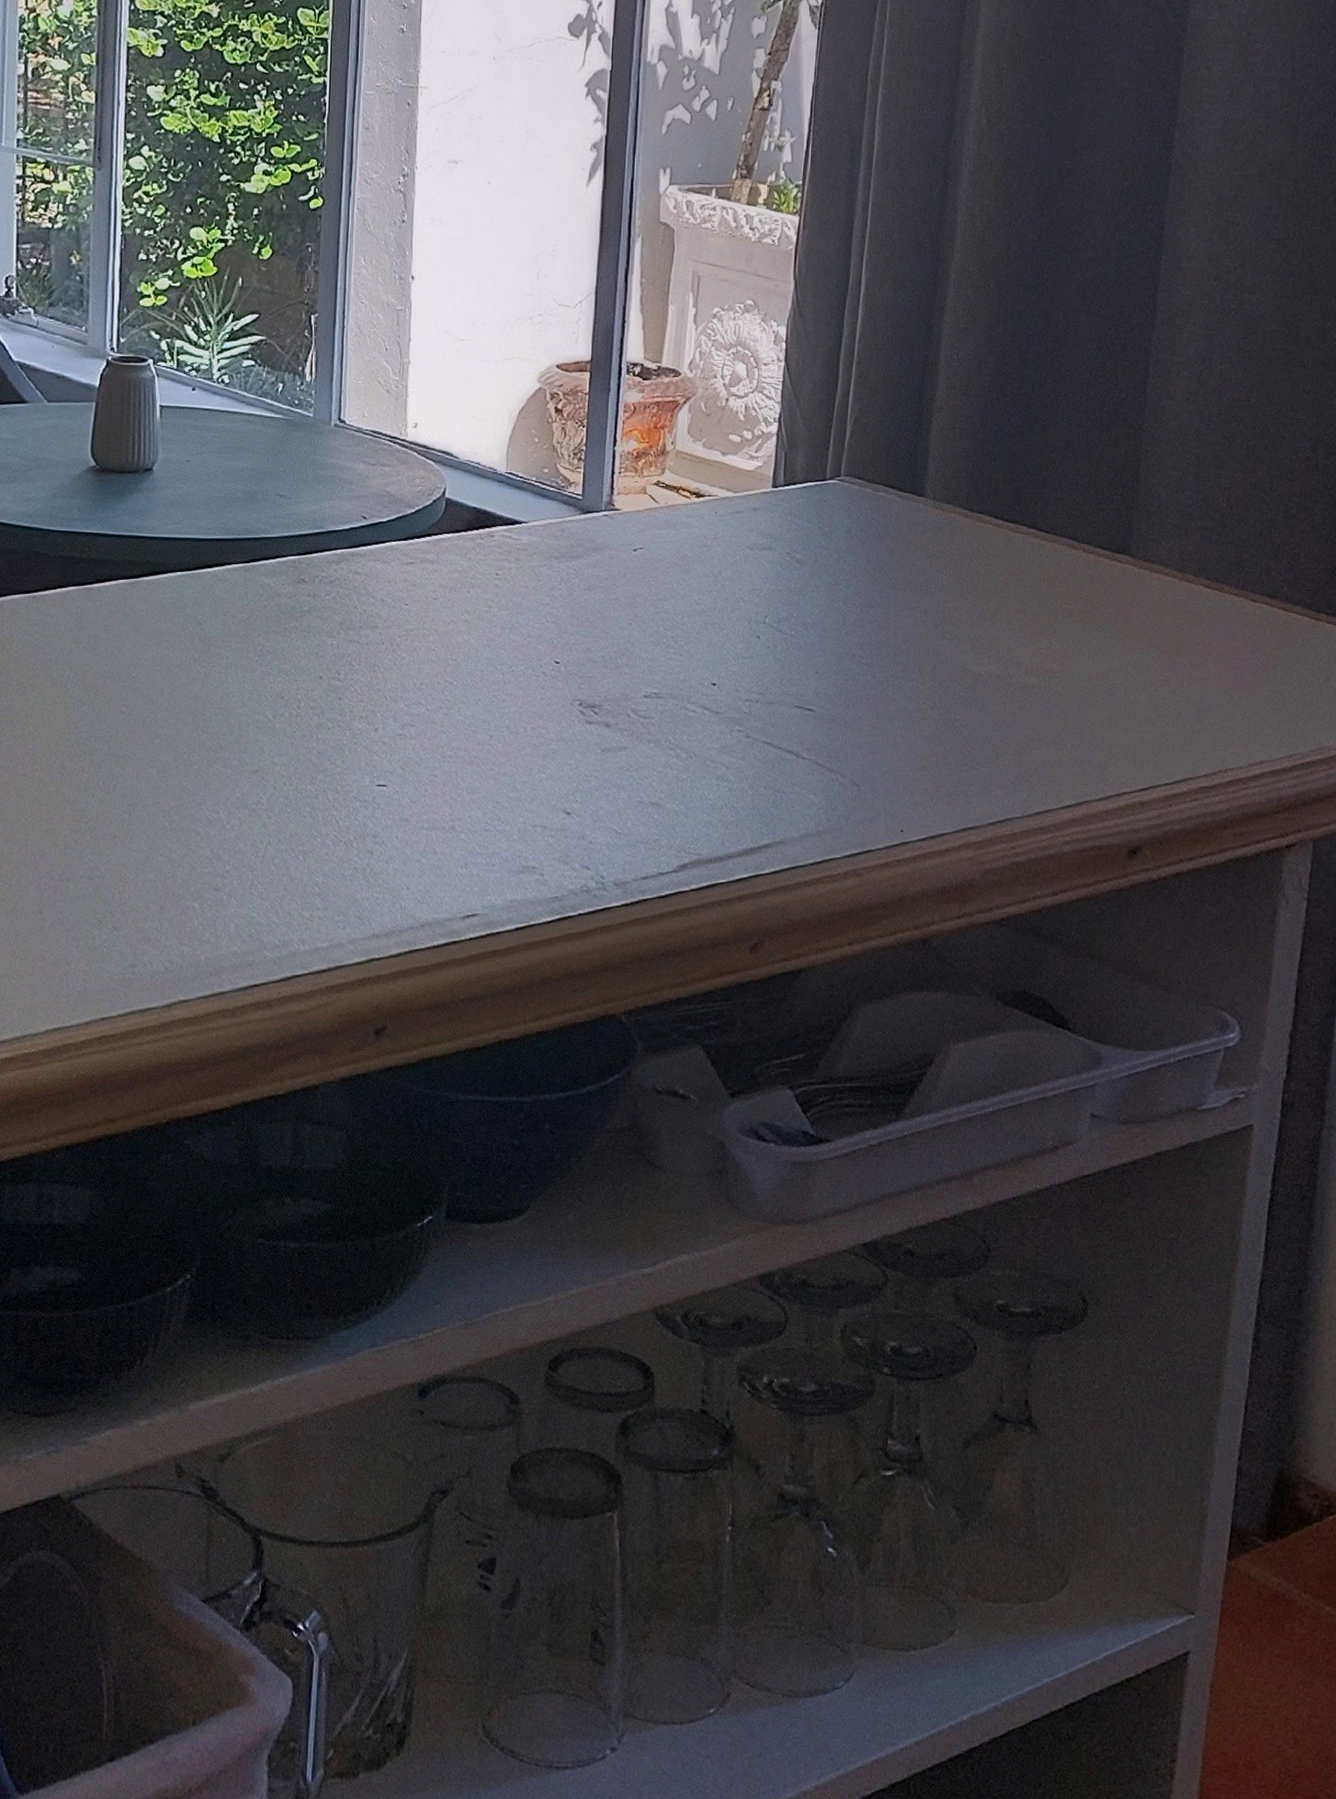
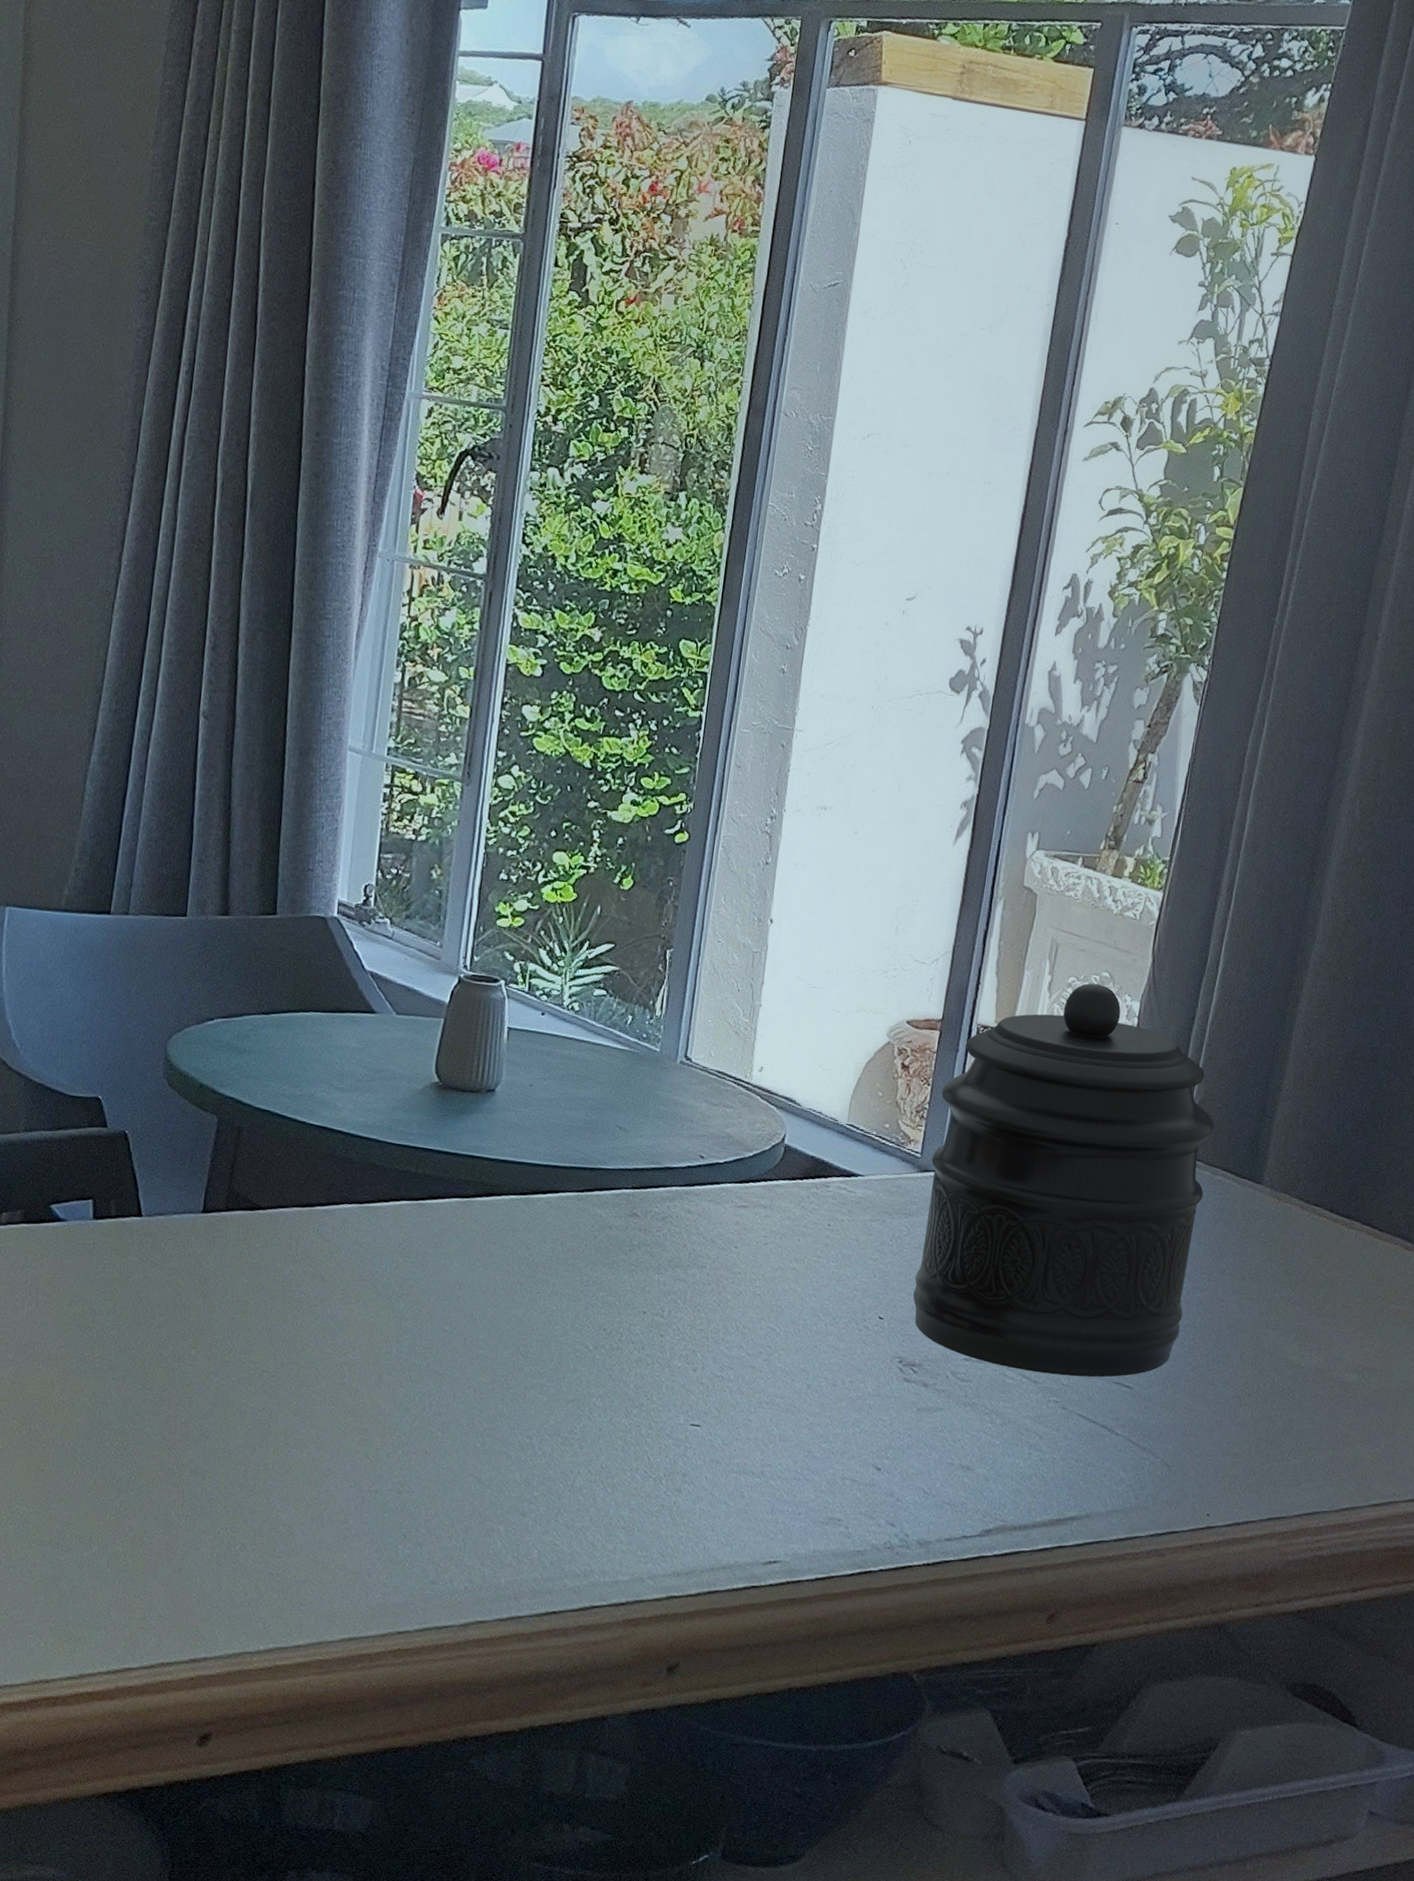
jar: none [586,312,872,704] -> present [912,983,1215,1378]

